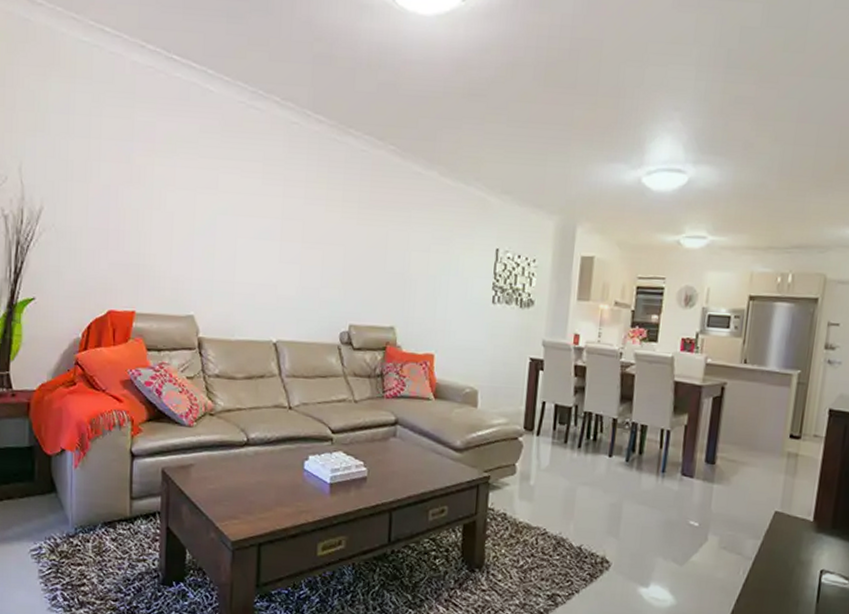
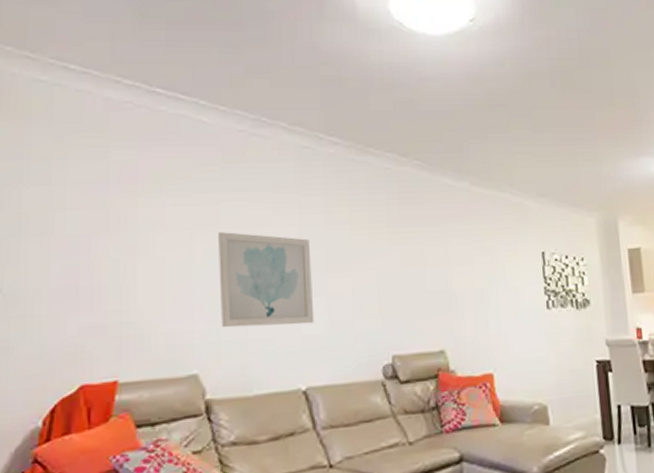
wall art: none [214,195,291,287] -> present [218,232,315,328]

